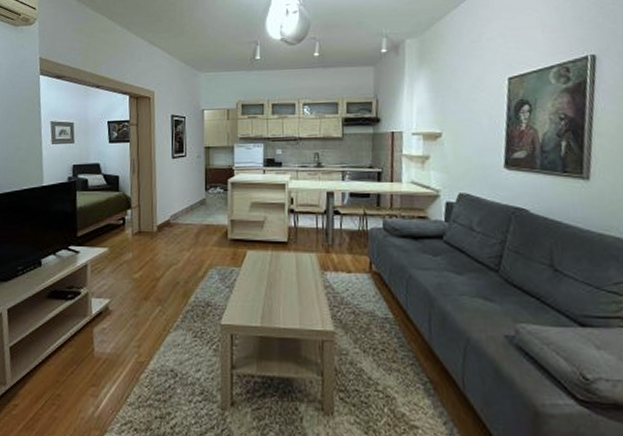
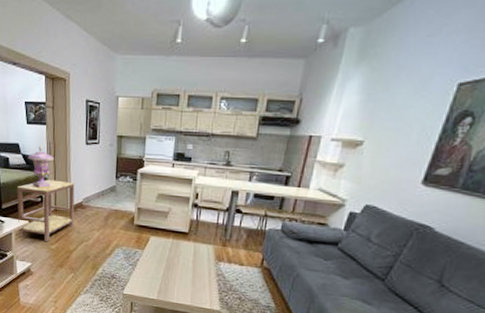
side table: none [95,198,161,271] -> present [16,179,75,242]
decorative urn: none [109,163,138,209] -> present [27,145,54,188]

